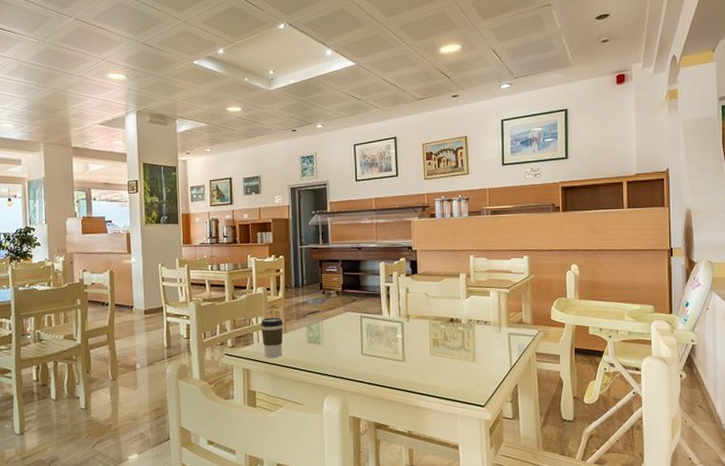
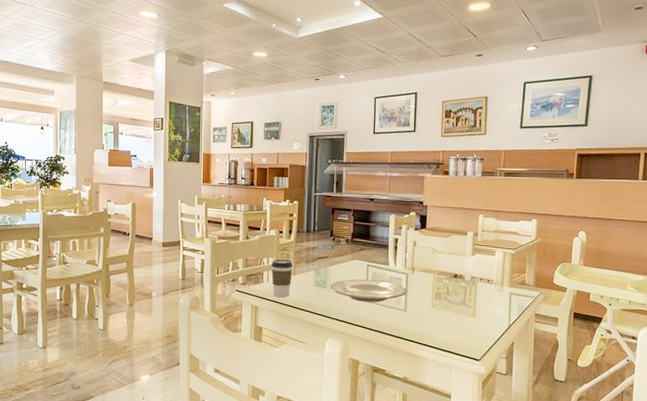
plate: none [324,331,405,355] -> present [330,279,408,302]

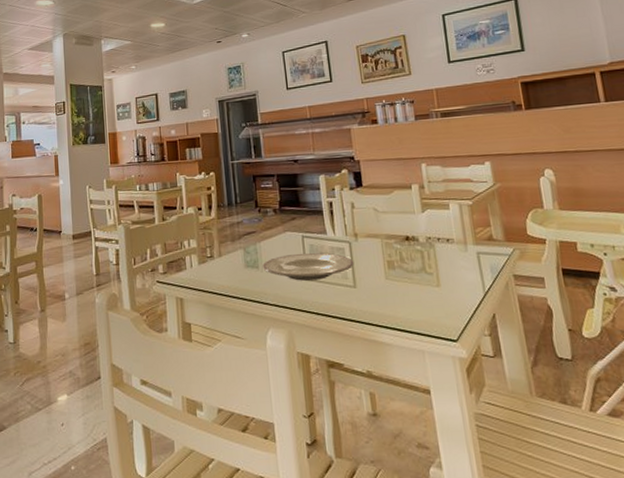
coffee cup: present [270,259,293,298] -> none [192,239,218,285]

